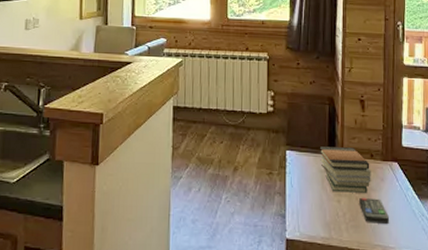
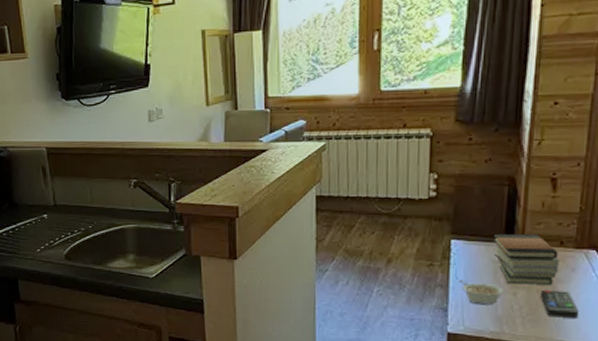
legume: none [294,187,330,212] -> present [459,279,504,305]

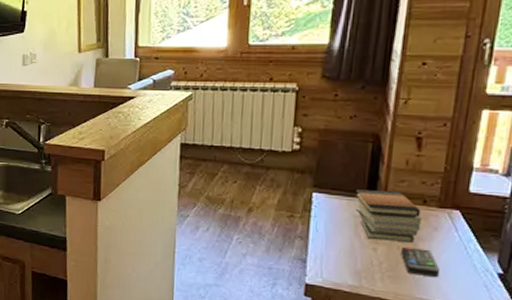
legume: present [459,279,504,305] -> none [319,232,364,259]

